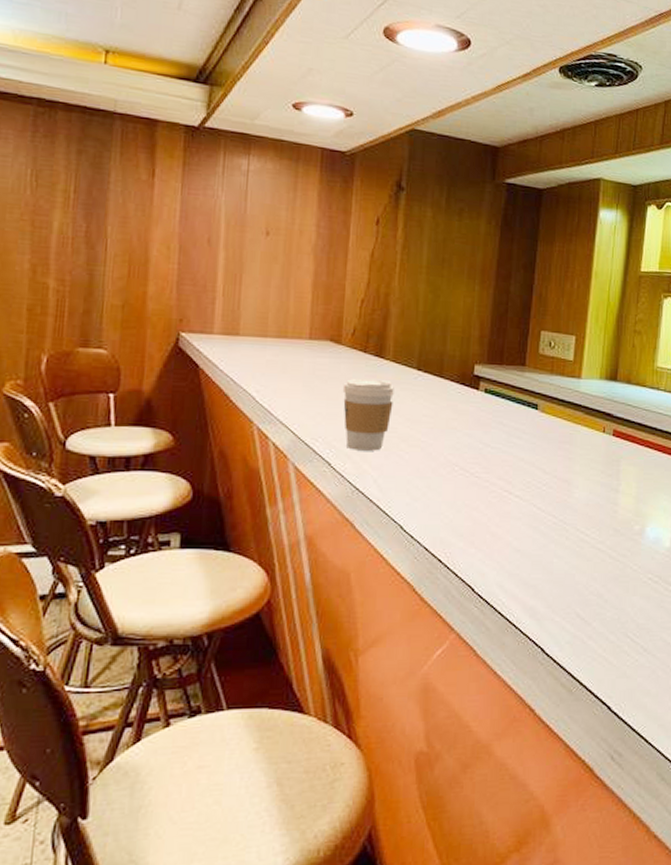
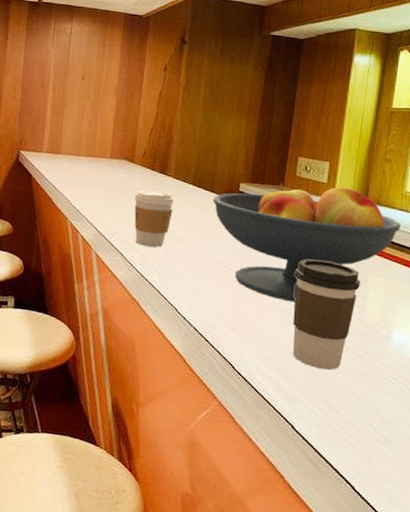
fruit bowl: none [443,362,652,504] -> present [213,182,401,303]
coffee cup: none [540,451,612,578] -> present [292,259,360,370]

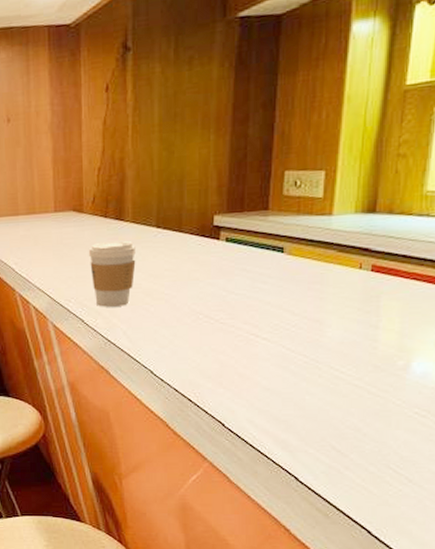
fruit bowl: present [213,182,401,303] -> none [183,198,420,345]
coffee cup: present [292,259,360,370] -> none [289,291,370,413]

